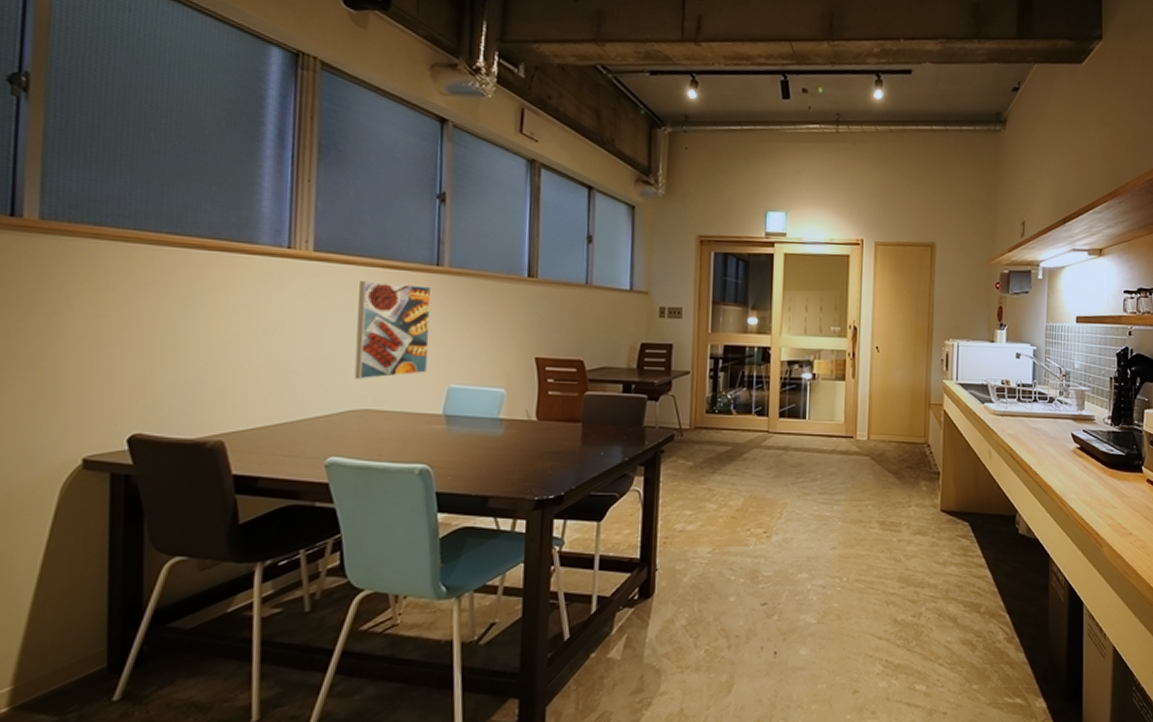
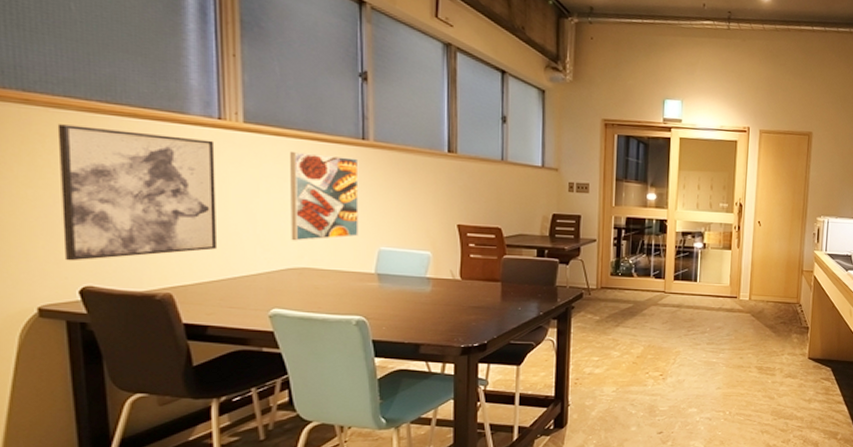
wall art: none [116,258,282,406] -> present [57,124,216,261]

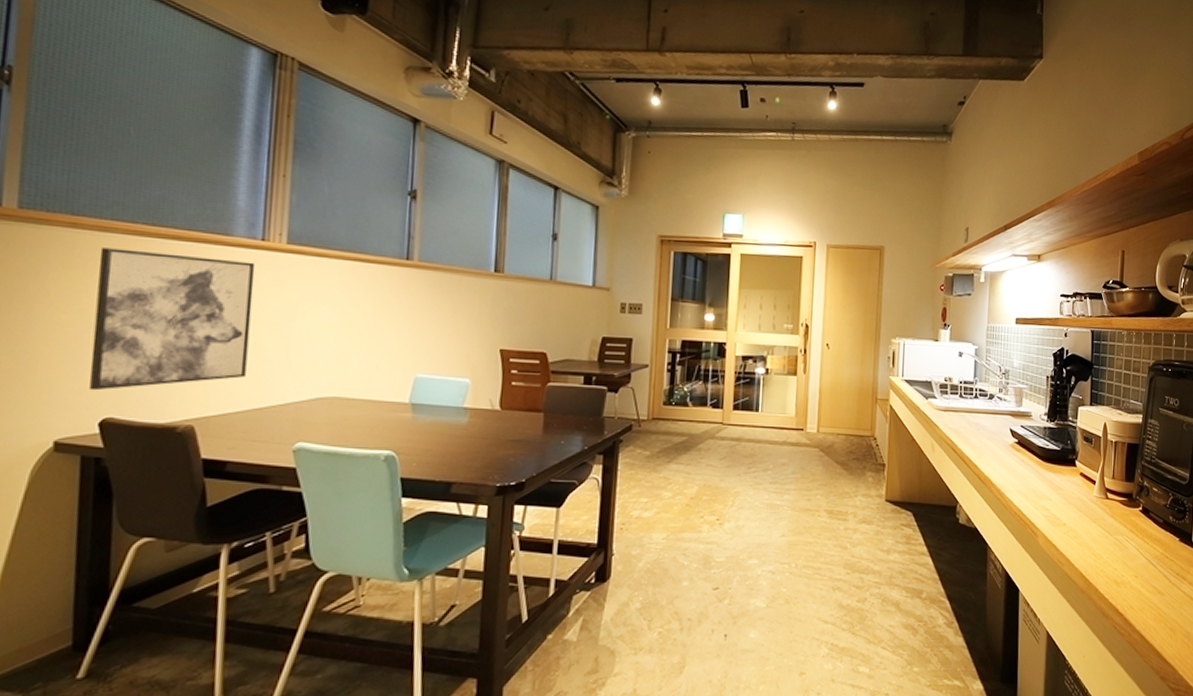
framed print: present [290,152,359,241] -> none [323,273,401,368]

